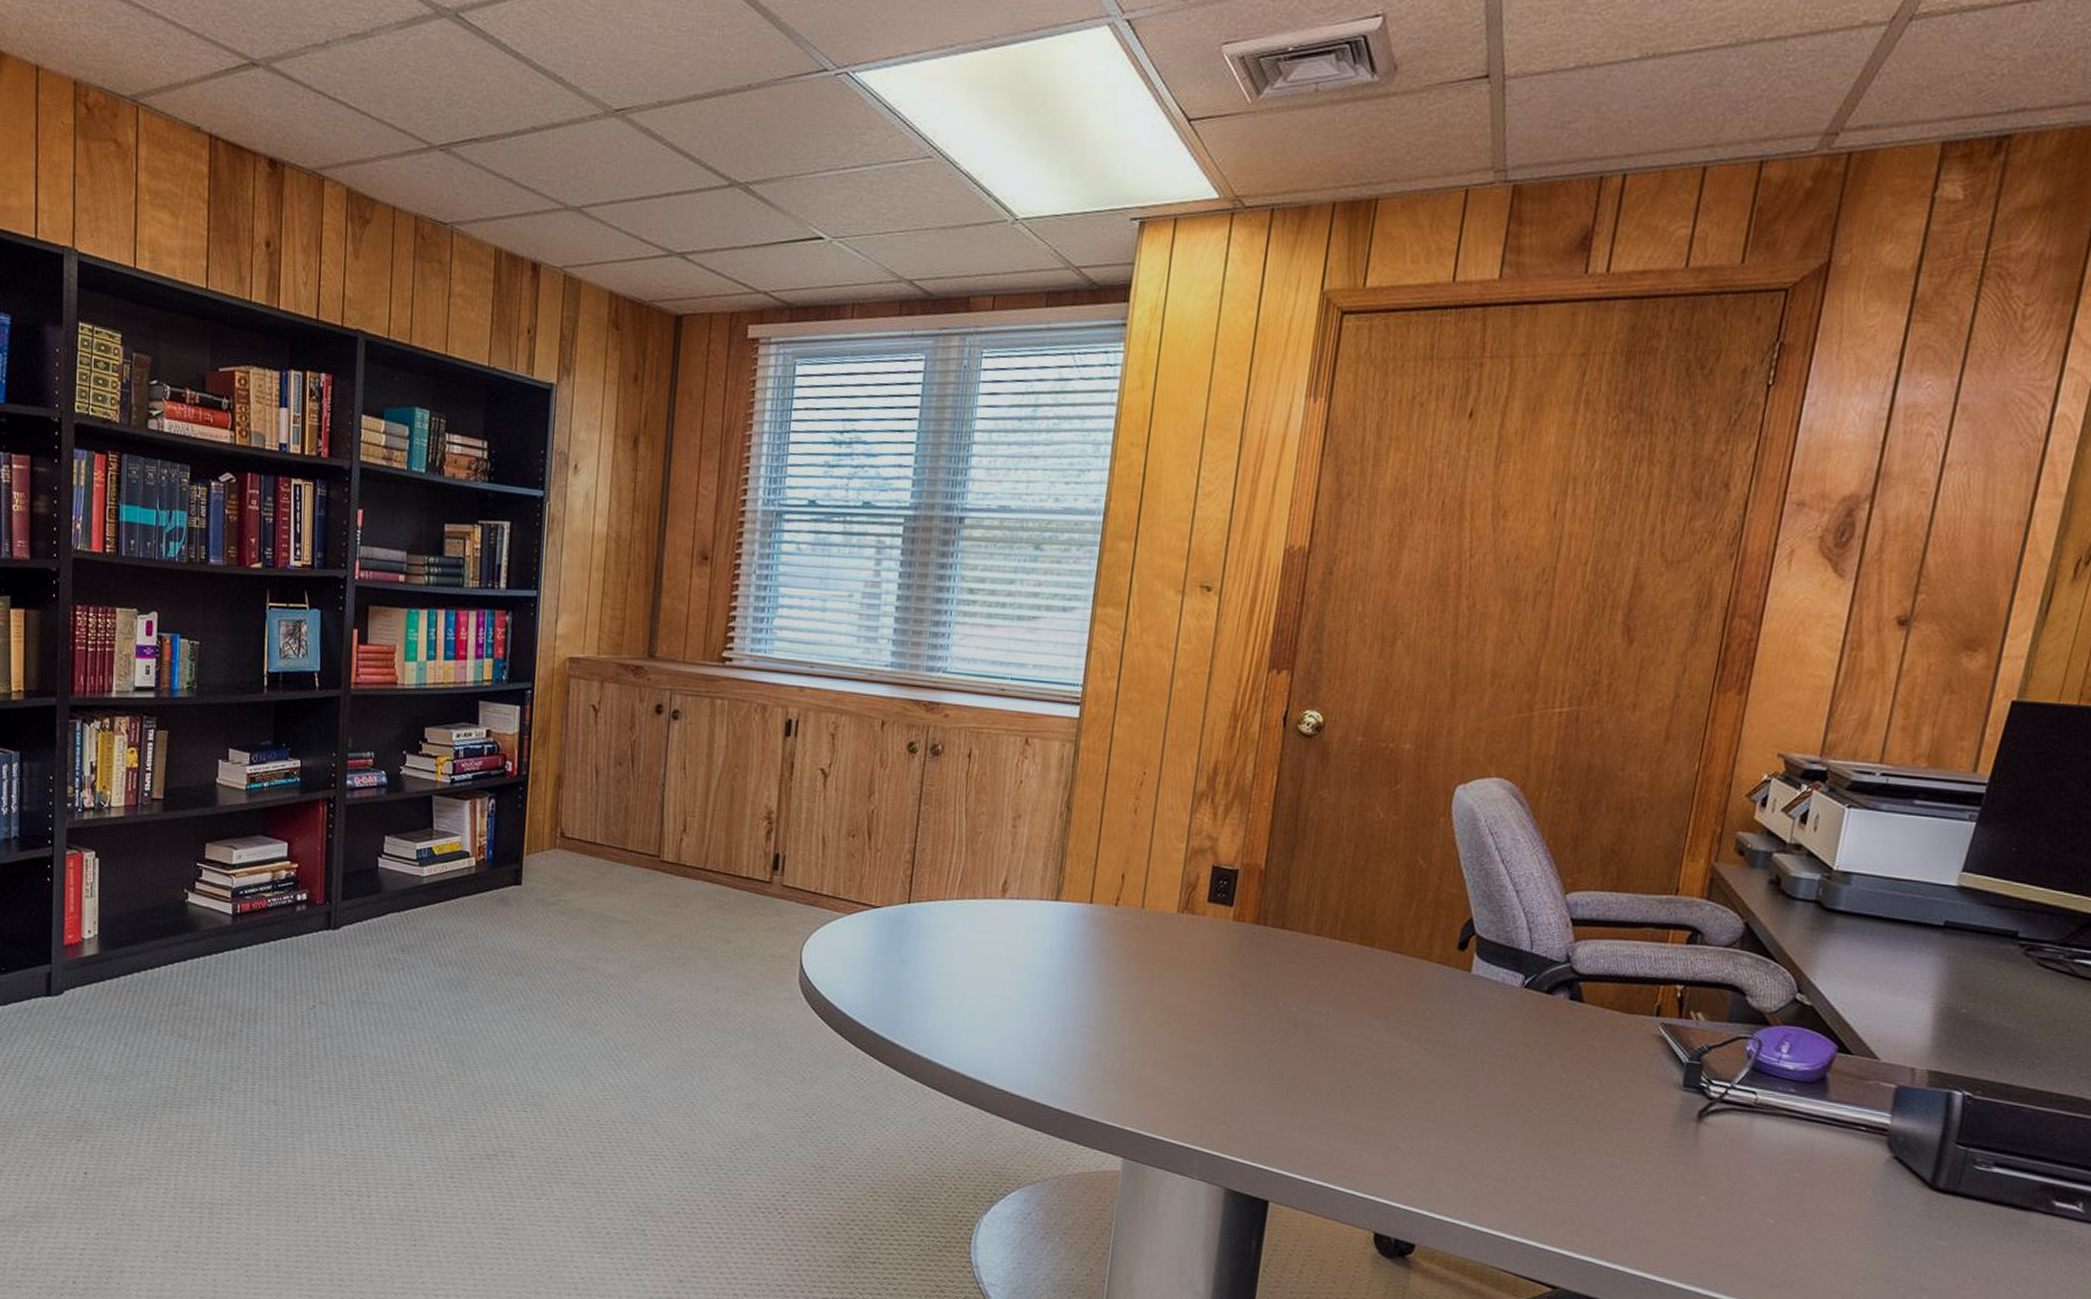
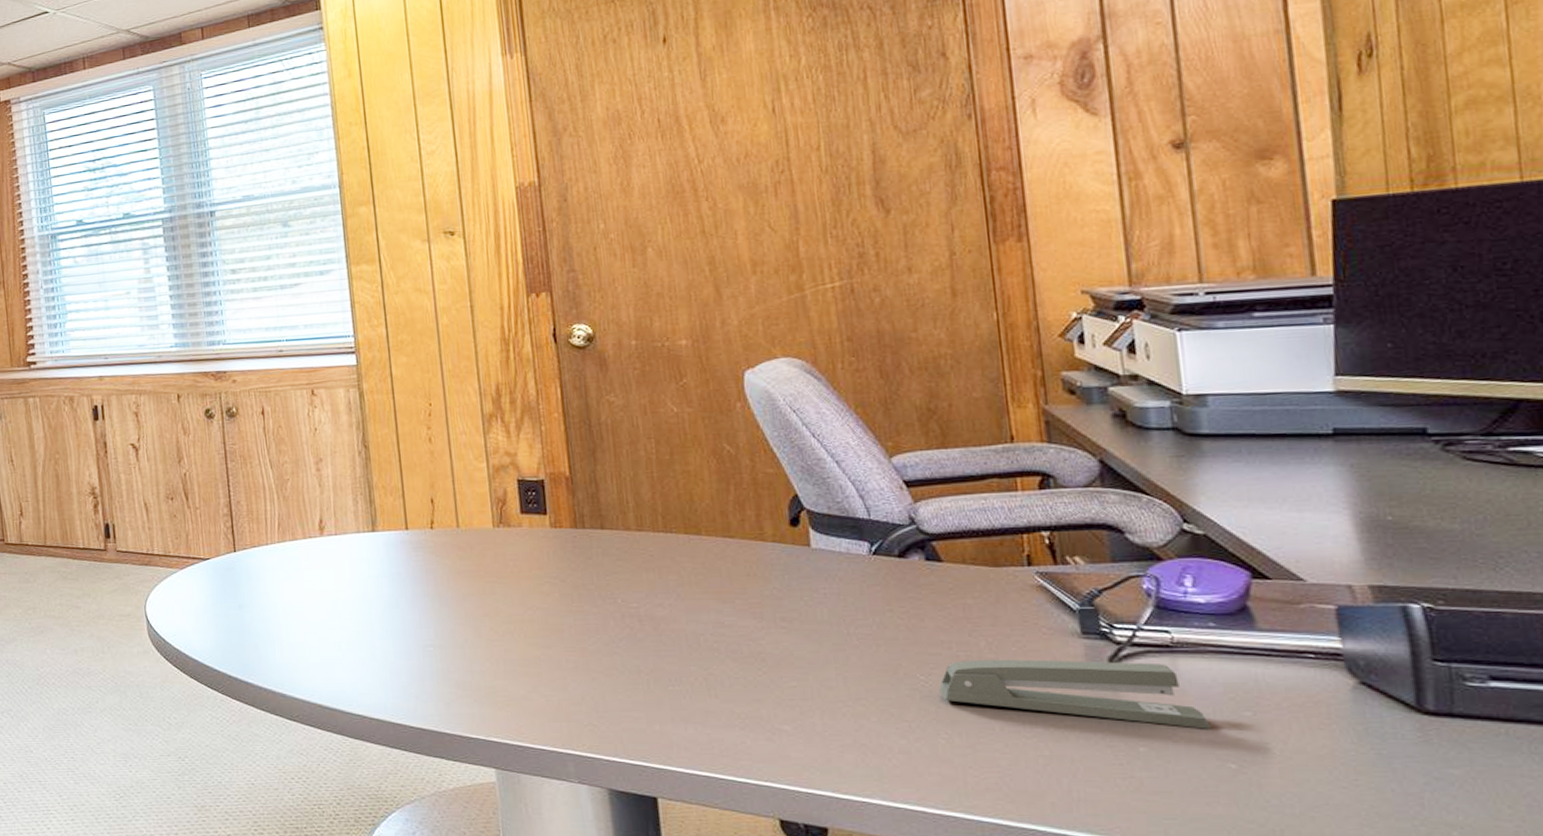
stapler: none [1547,1099,1765,1186] -> present [939,659,1212,729]

